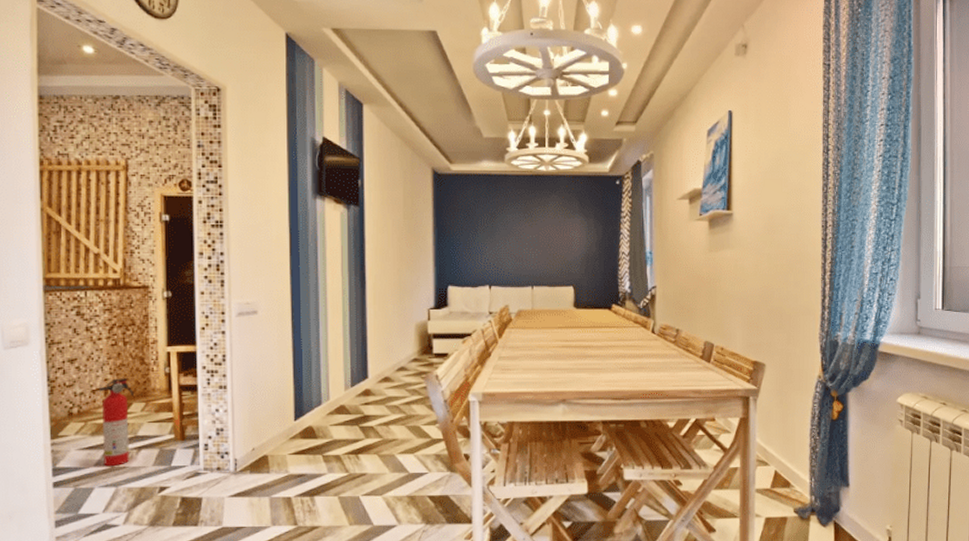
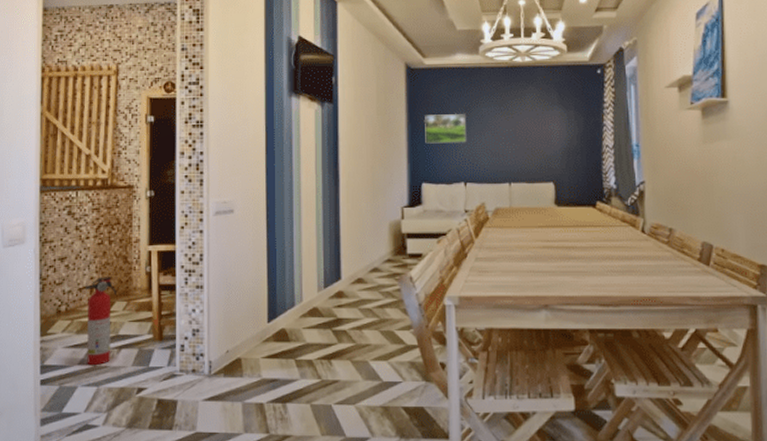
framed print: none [450,219,492,248] -> present [424,113,467,144]

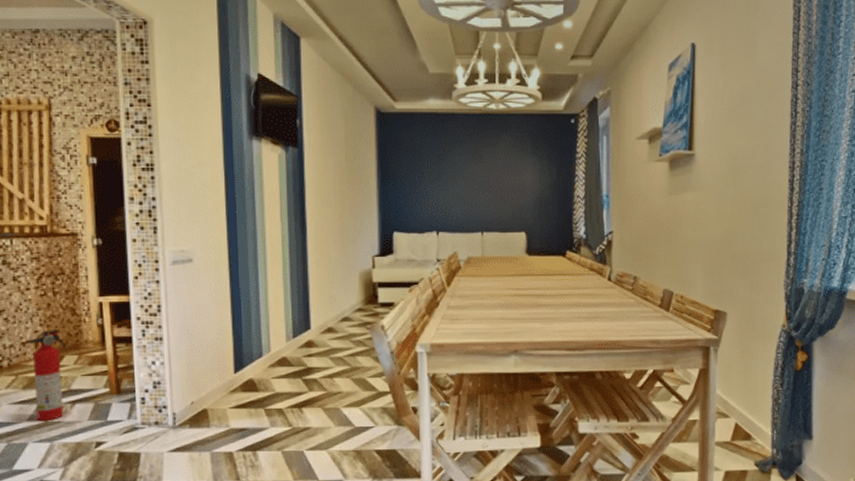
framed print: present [424,113,467,144] -> none [395,160,439,192]

